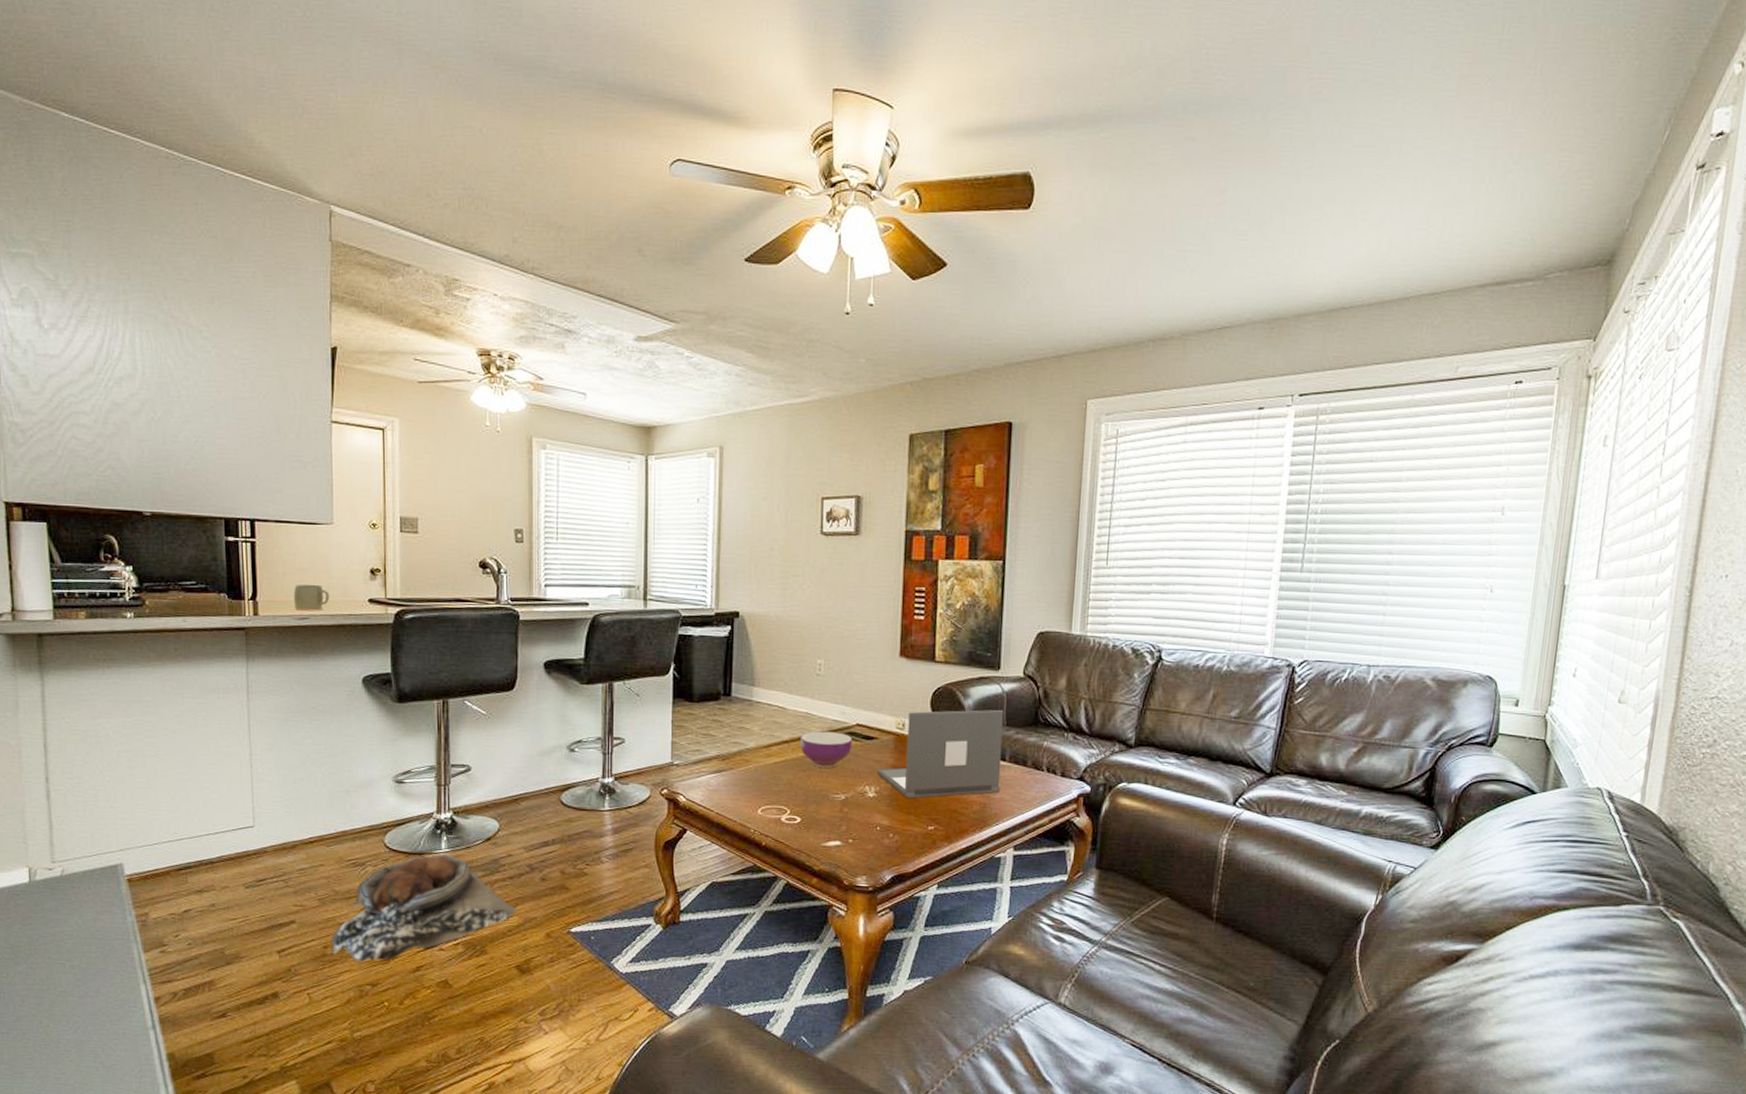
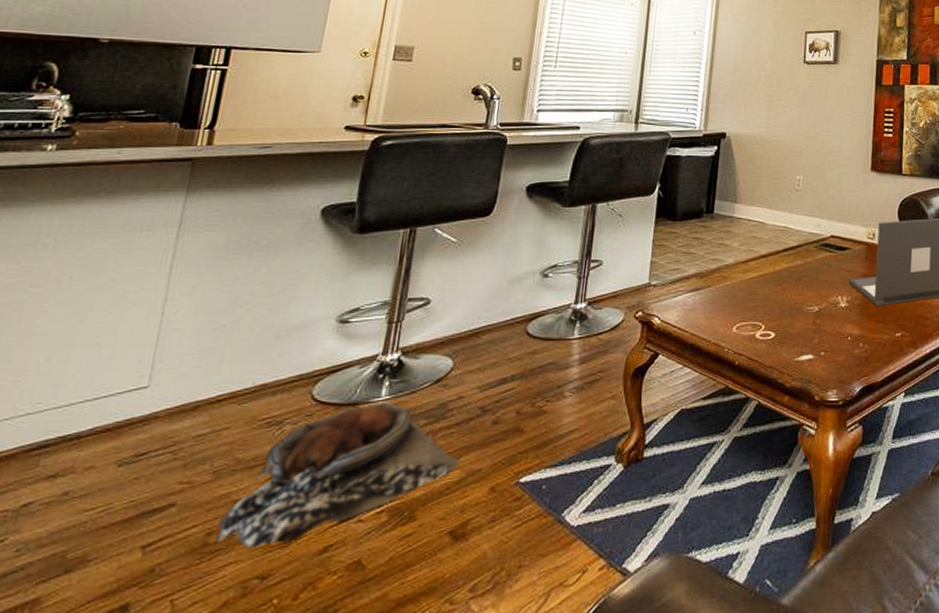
mug: present [293,584,330,611] -> none [257,111,302,140]
bowl: present [800,731,853,769] -> none [777,244,827,281]

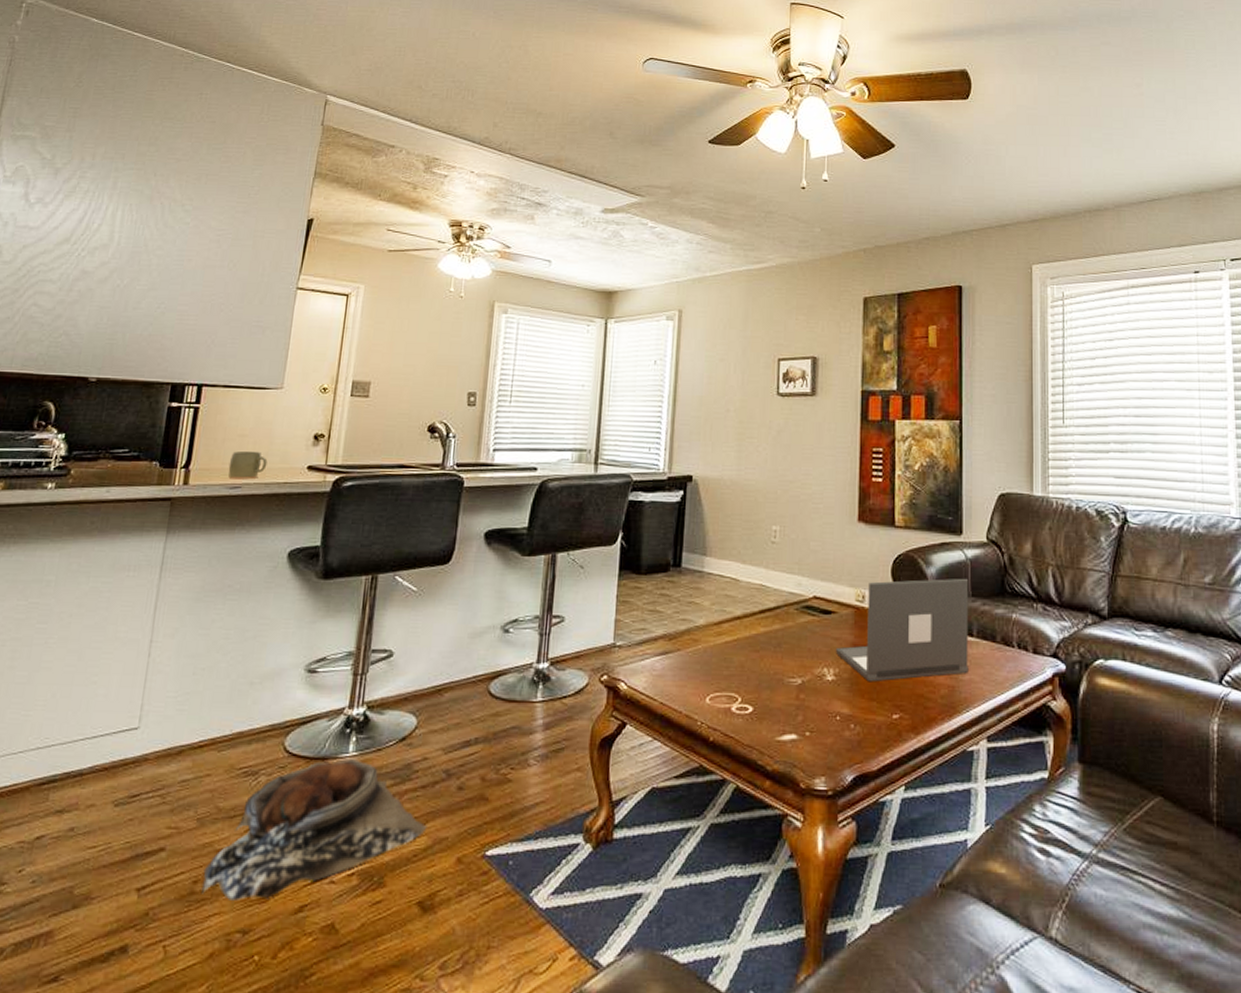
mug: none [257,111,302,140] -> present [228,450,268,480]

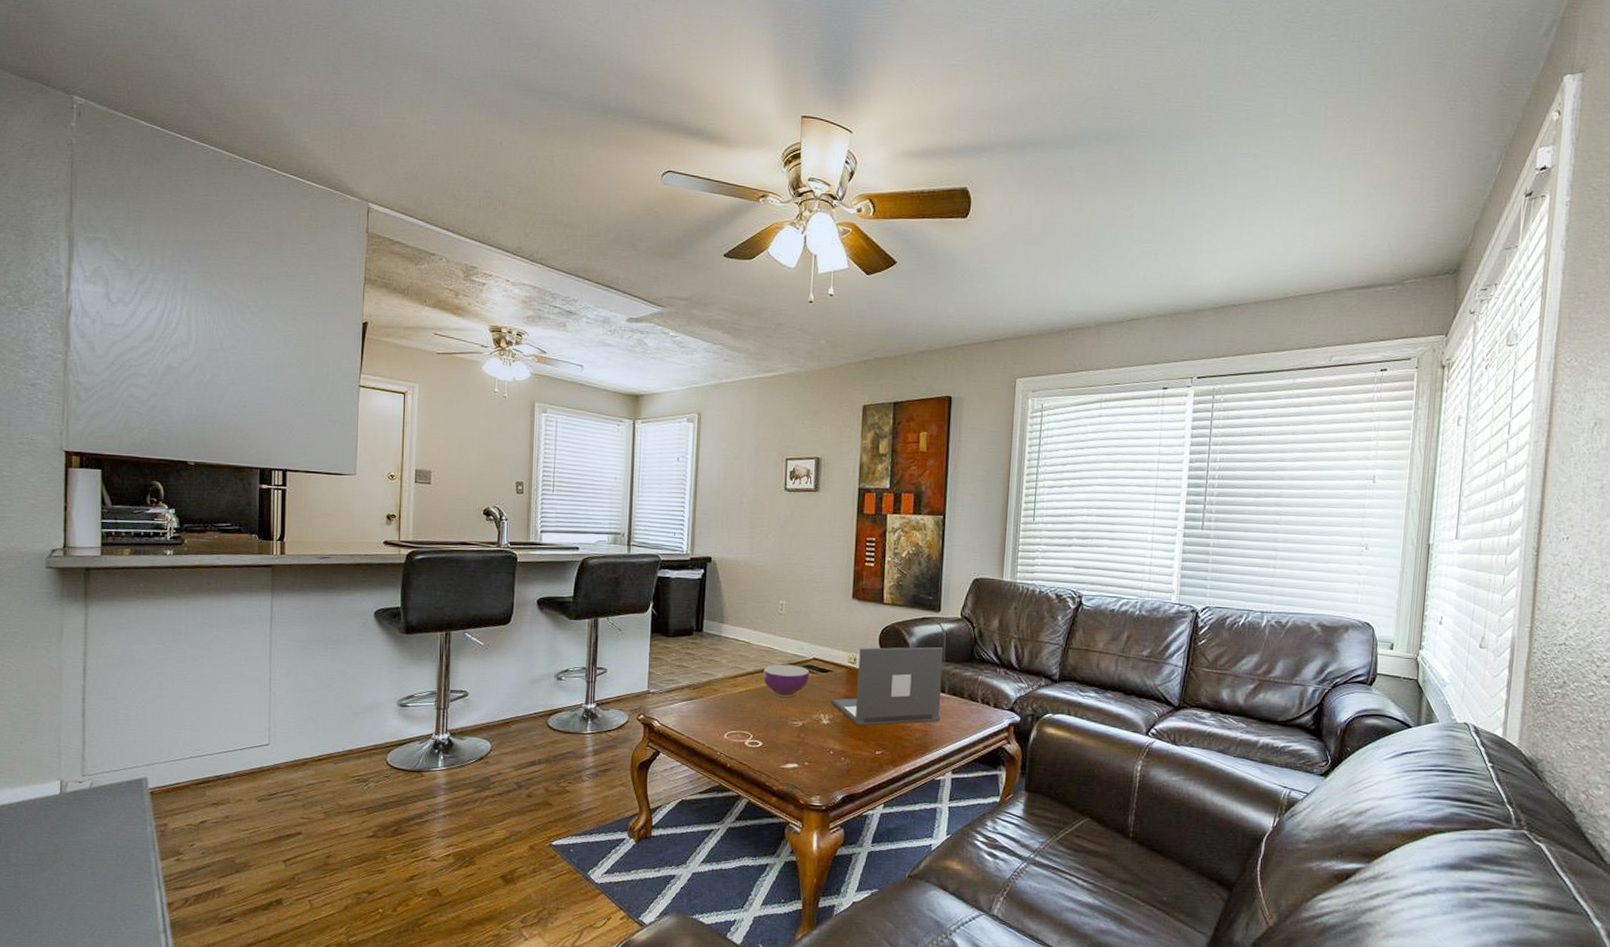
dog bed: present [201,759,427,901] -> none [333,772,505,871]
mug: present [228,450,268,480] -> none [317,527,349,551]
bowl: none [753,605,809,648] -> present [763,664,810,698]

